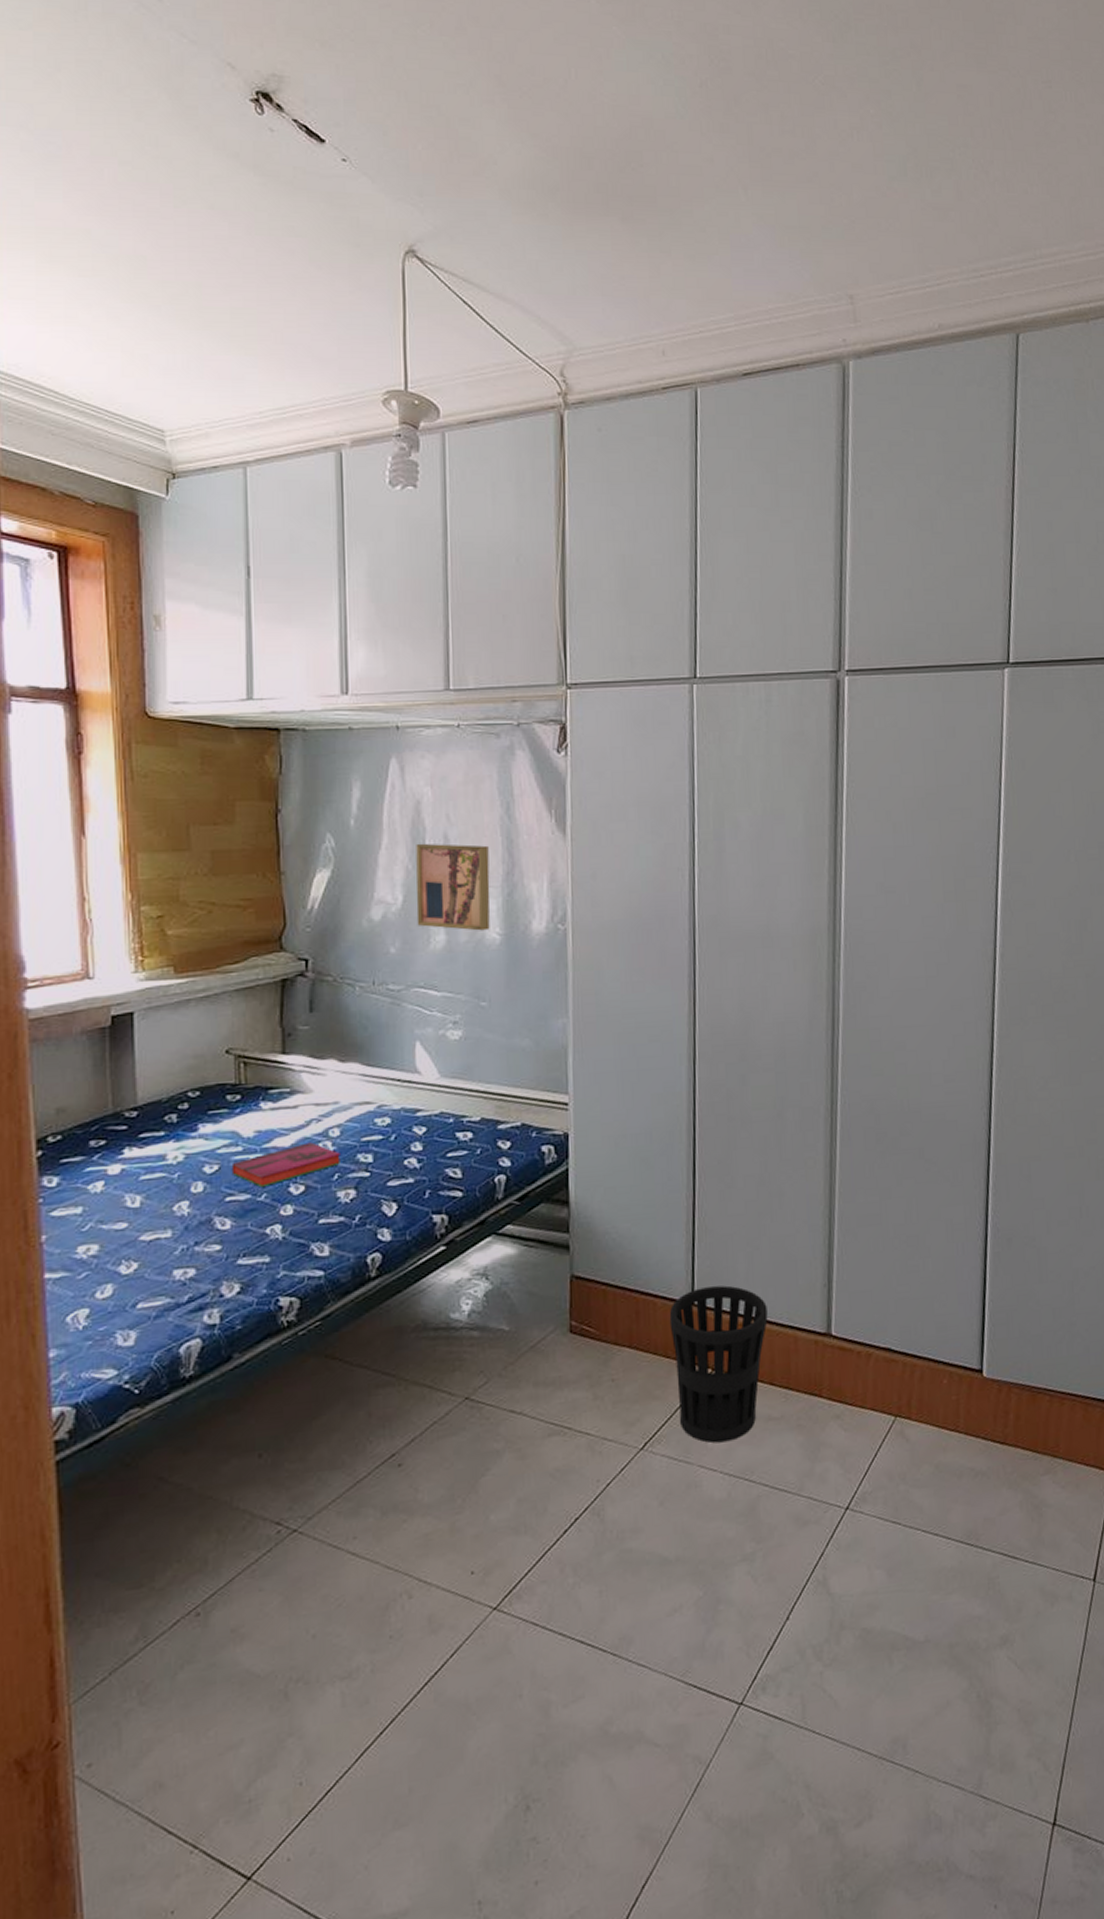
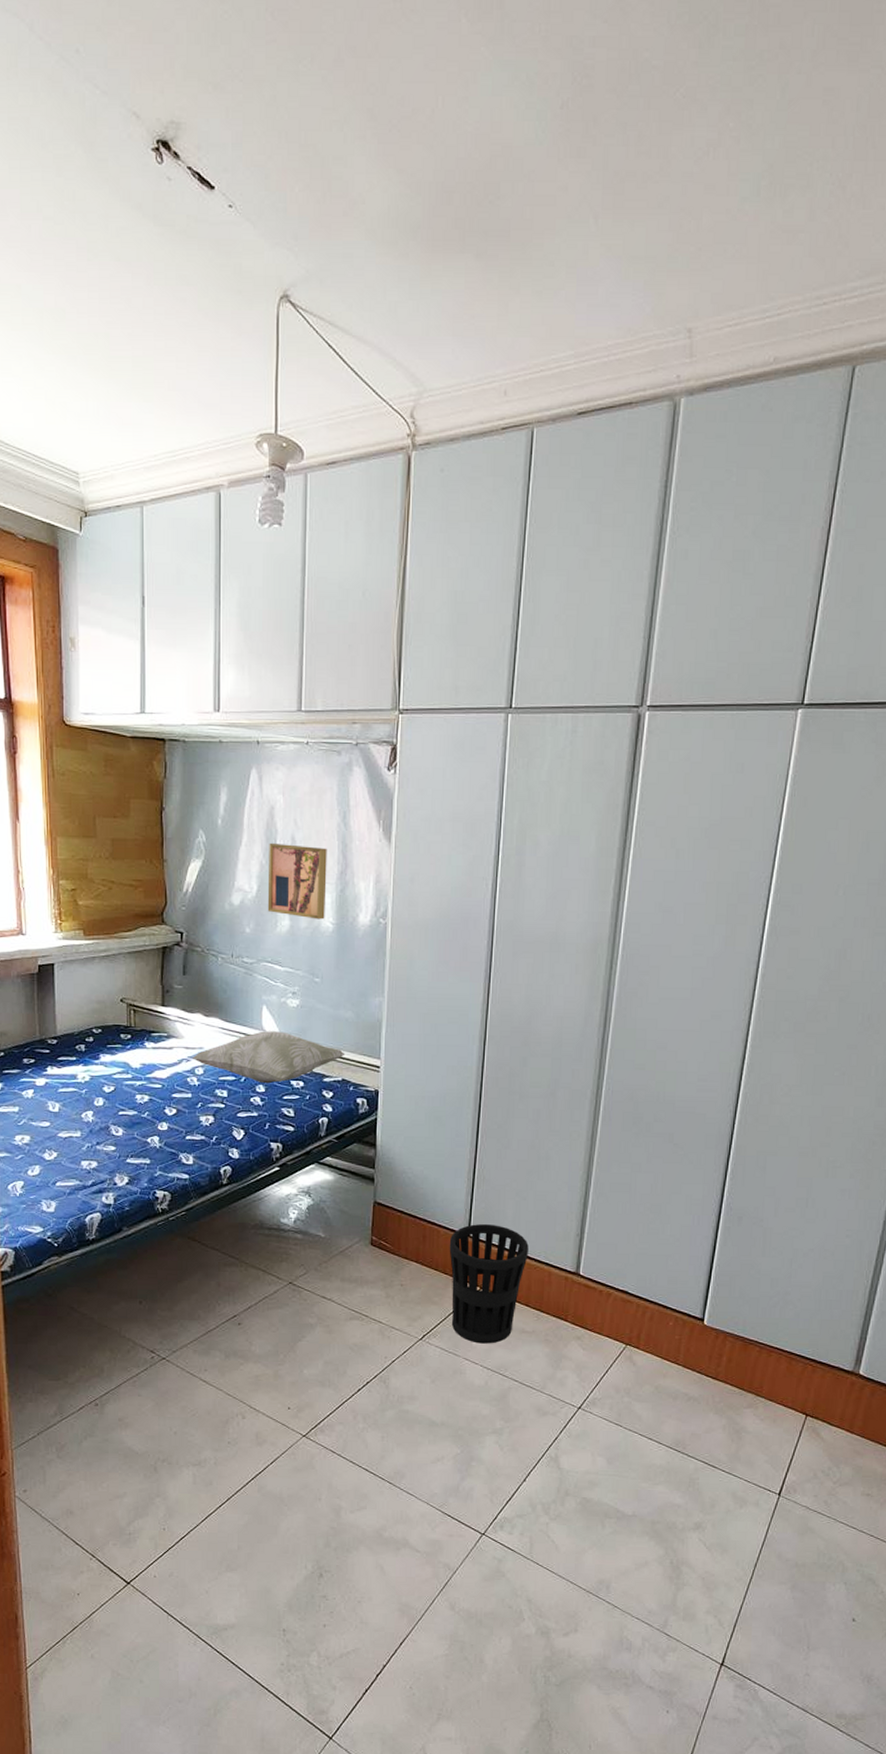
hardback book: present [231,1142,340,1187] -> none [123,1076,203,1107]
decorative pillow: none [324,1071,524,1140] -> present [191,1031,345,1084]

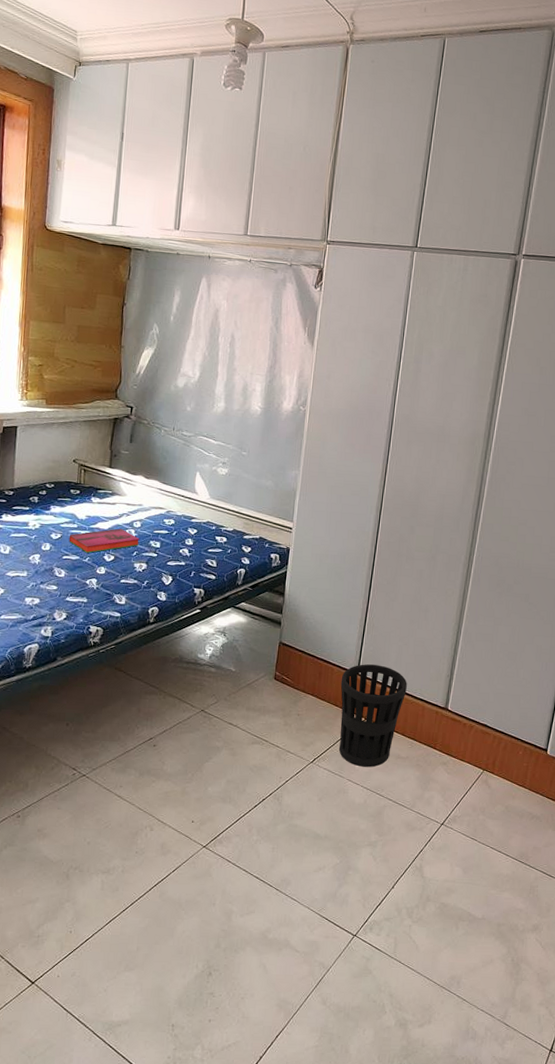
hardback book: none [123,1076,203,1107] -> present [69,528,139,553]
decorative pillow: present [191,1031,345,1084] -> none [131,493,264,538]
wall art: present [267,842,327,920] -> none [206,338,260,404]

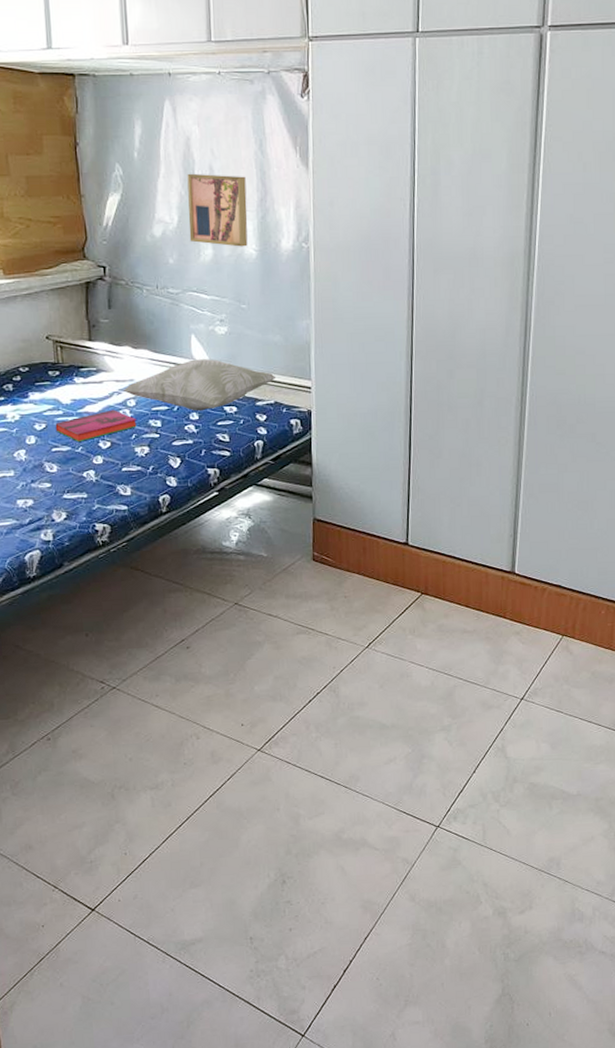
decorative pillow: none [131,493,264,538] -> present [122,359,276,411]
wall art: none [206,338,260,404] -> present [187,173,248,247]
wastebasket: present [339,664,407,767] -> none [389,532,465,647]

